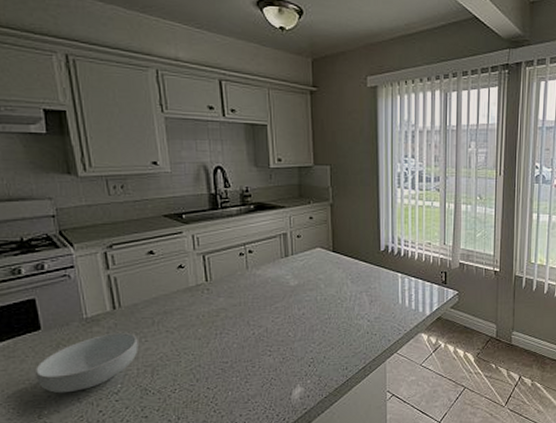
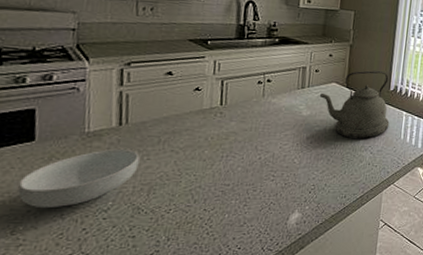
kettle: none [305,231,384,306] -> present [319,70,390,139]

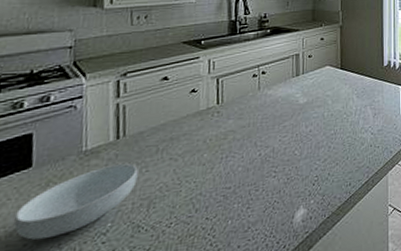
kettle: present [319,70,390,139] -> none [314,48,387,121]

